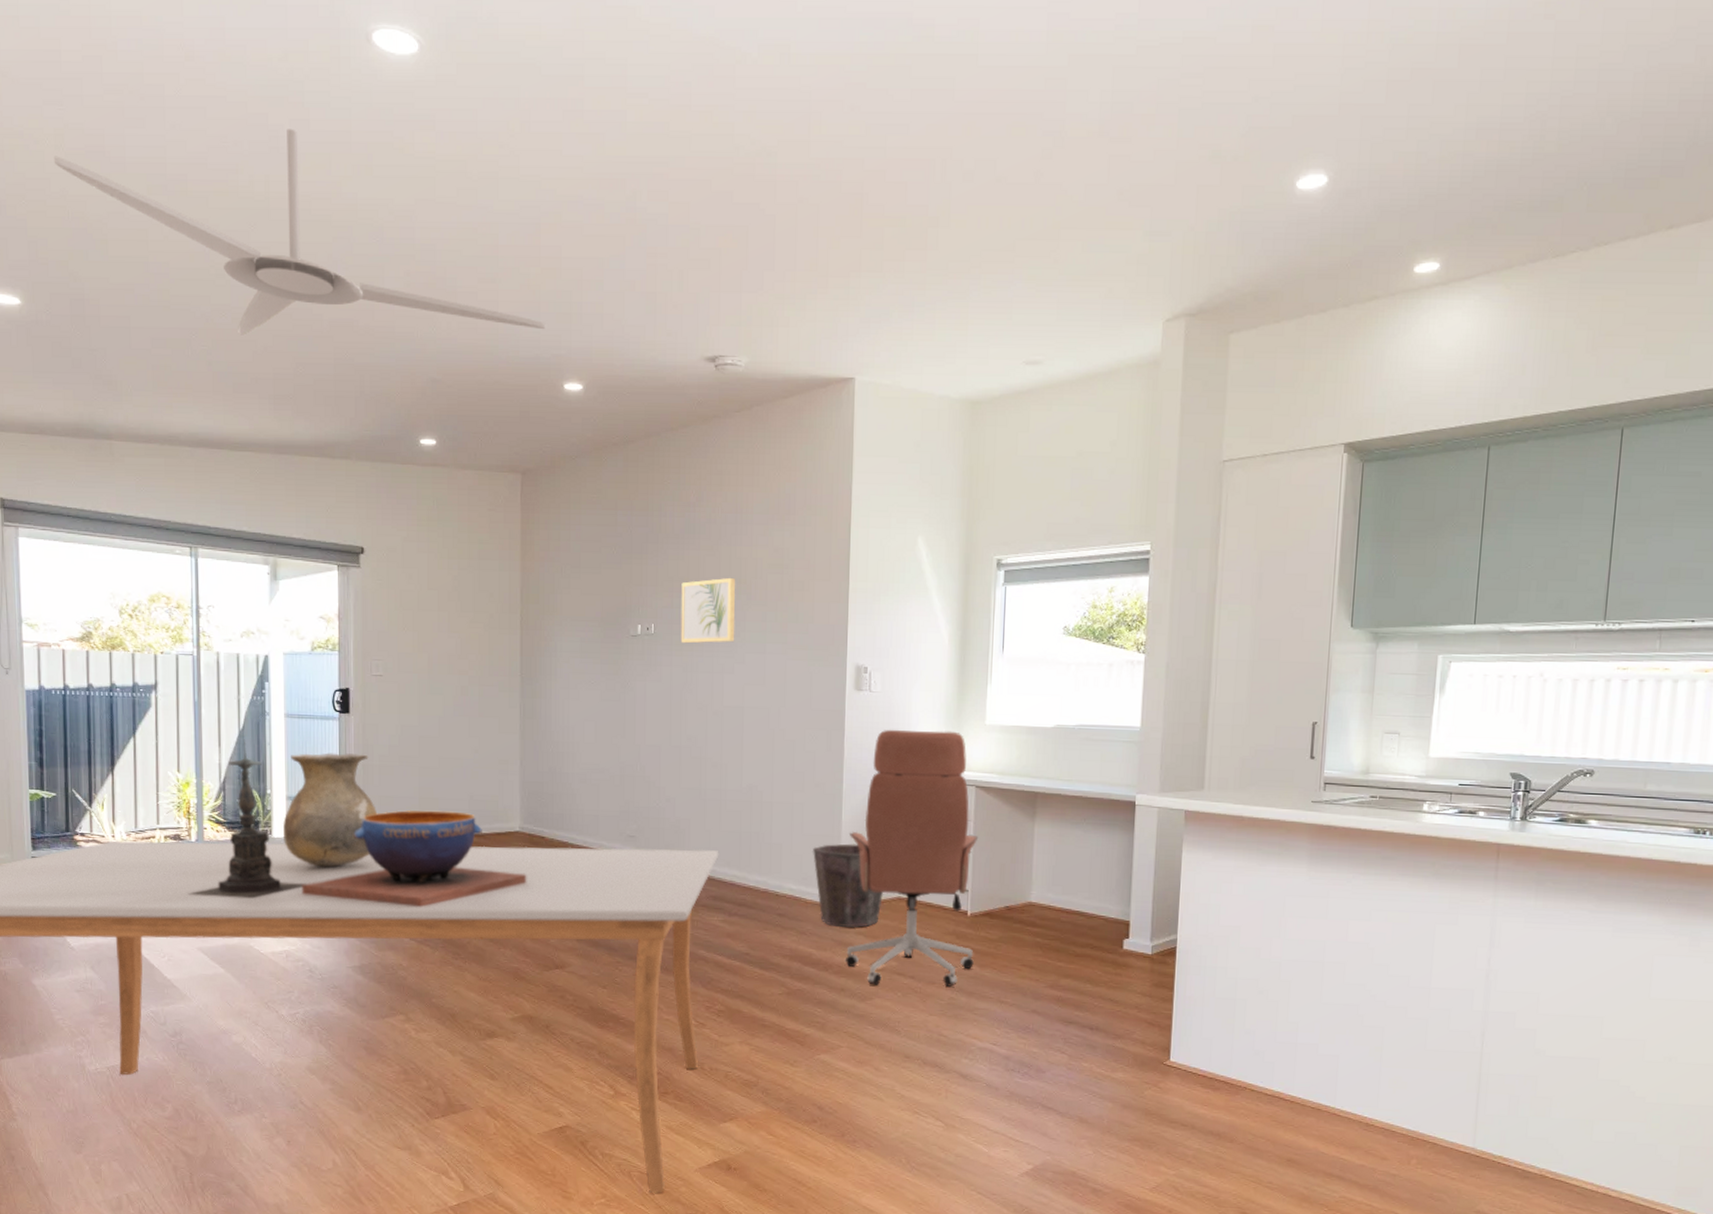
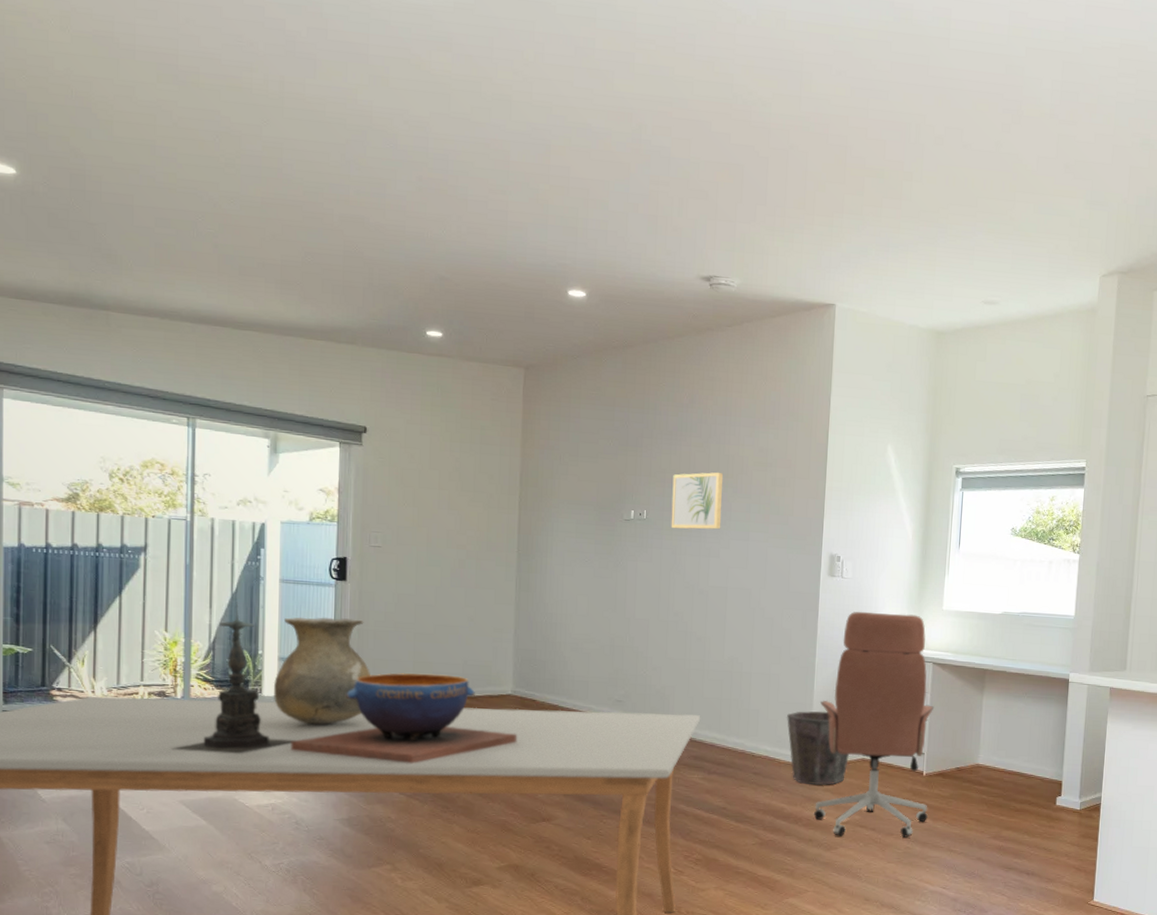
ceiling fan: present [53,128,546,336] -> none [58,35,552,240]

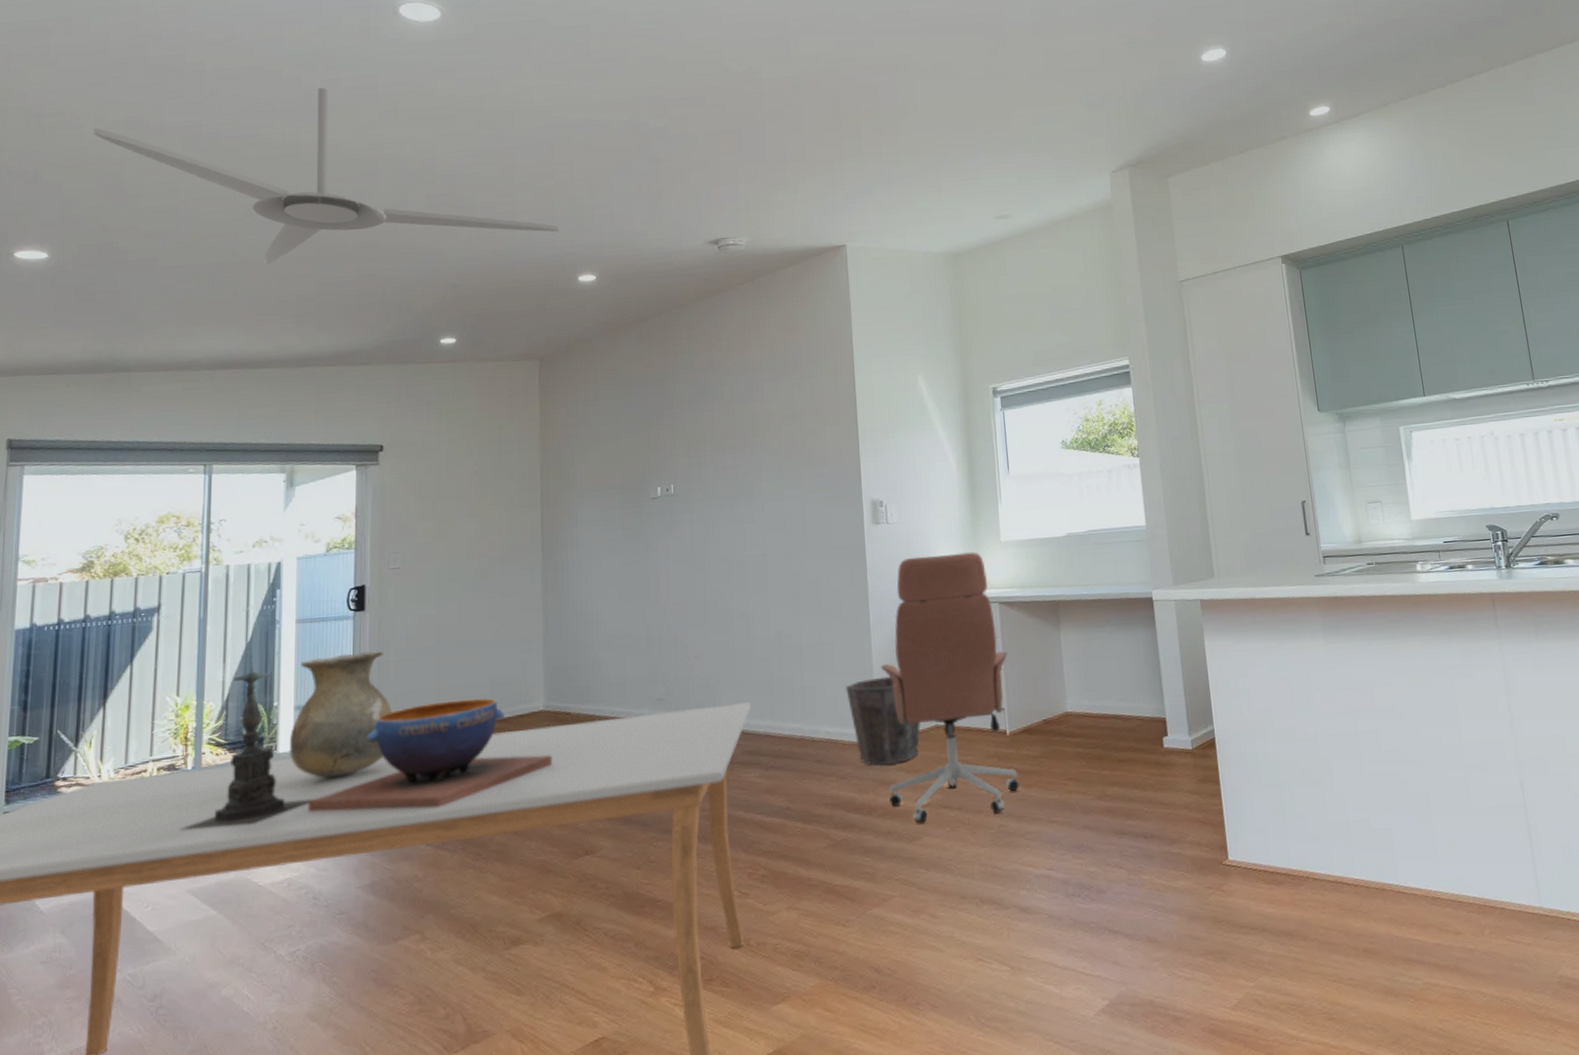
ceiling fan: none [58,35,552,240] -> present [93,87,560,265]
wall art: present [671,472,724,530] -> none [698,432,753,500]

